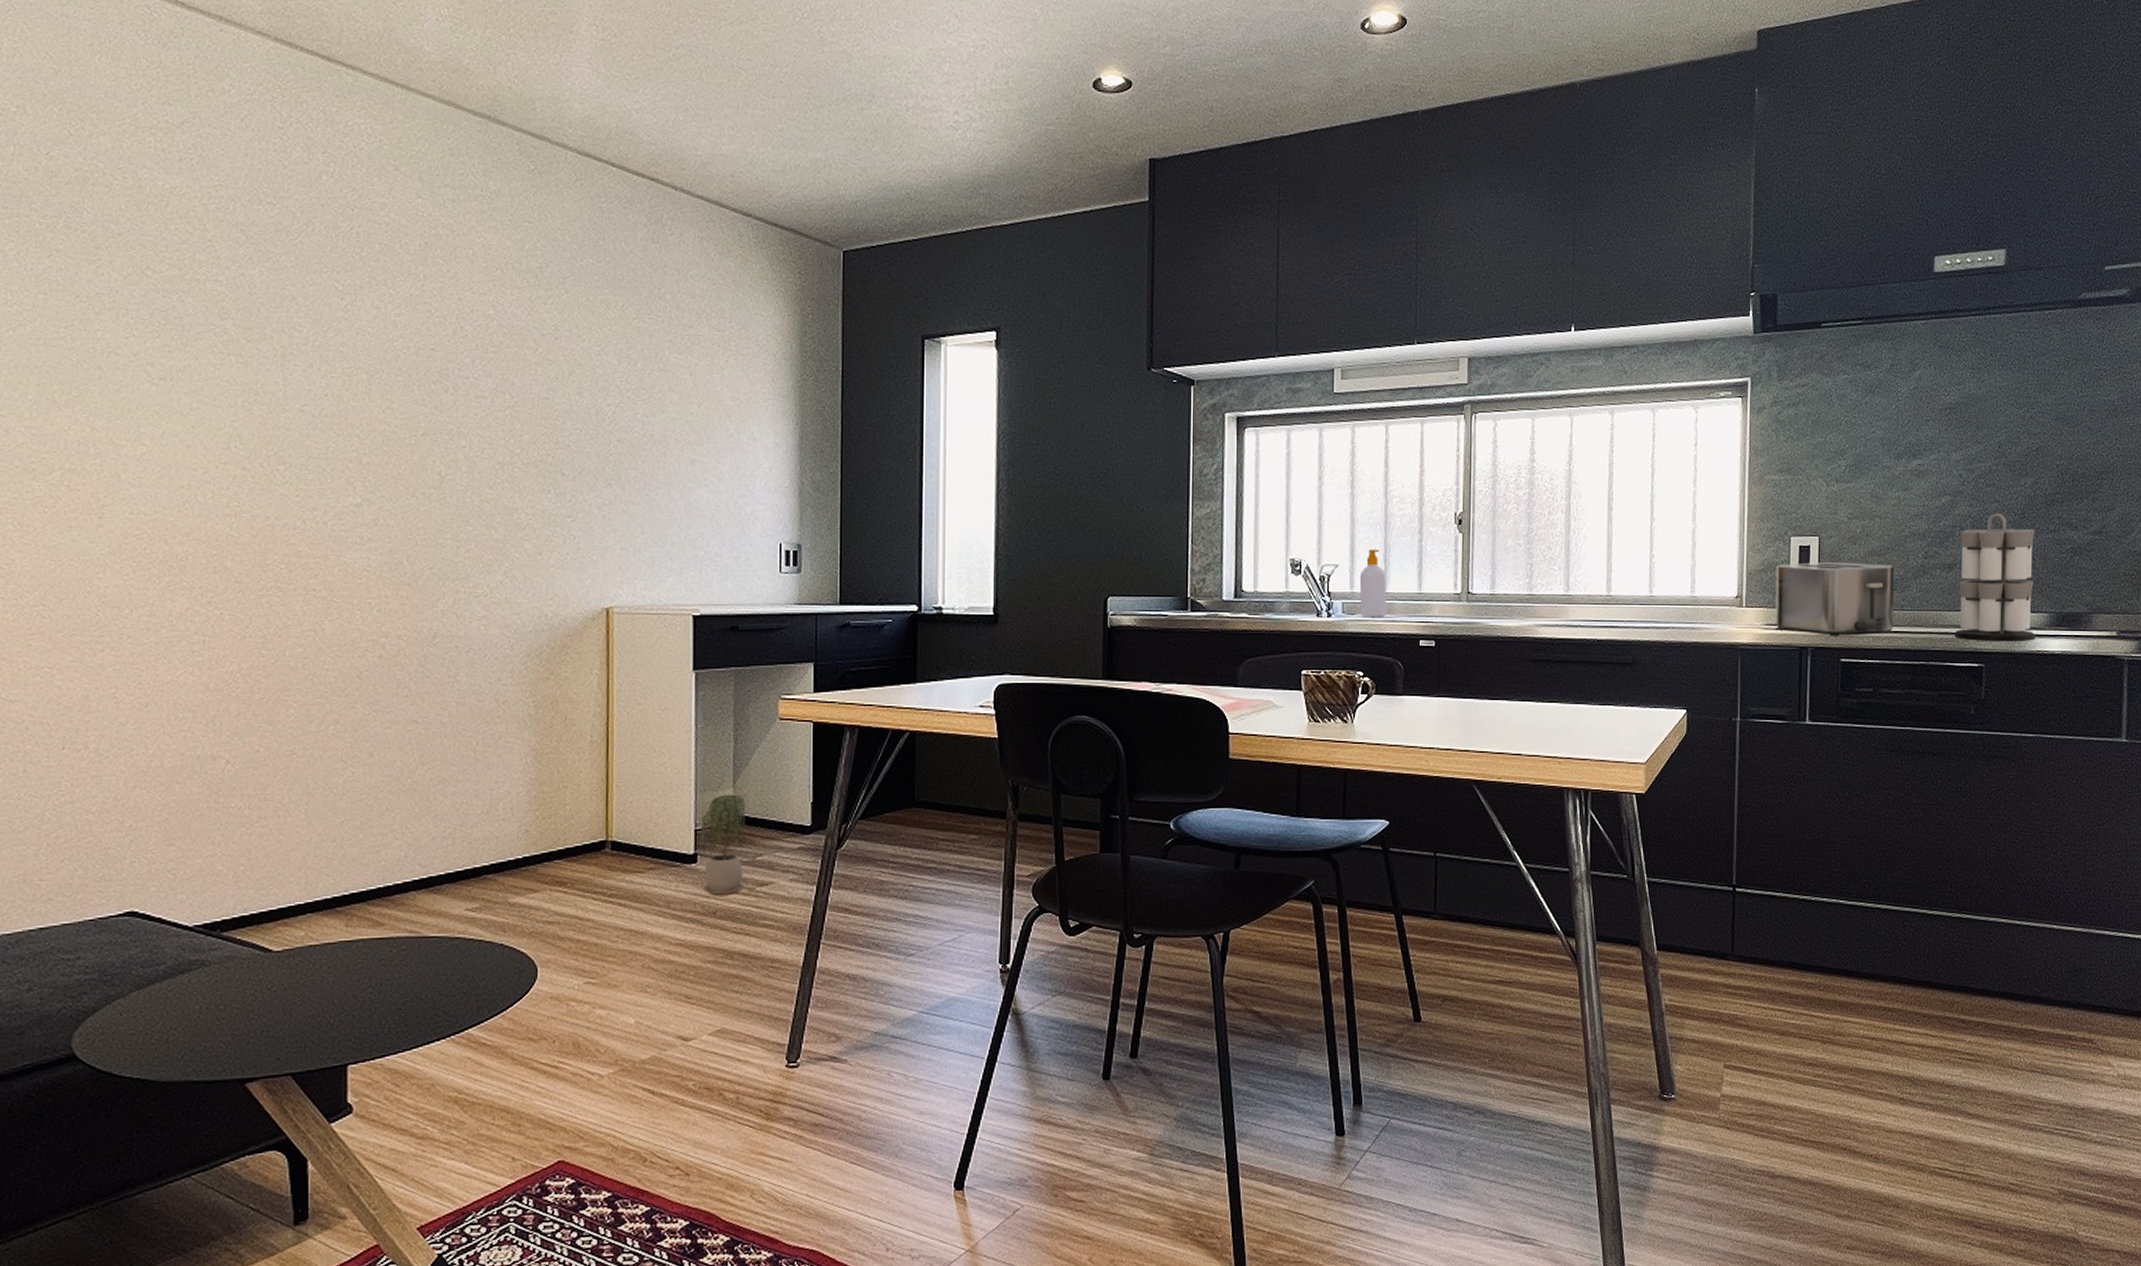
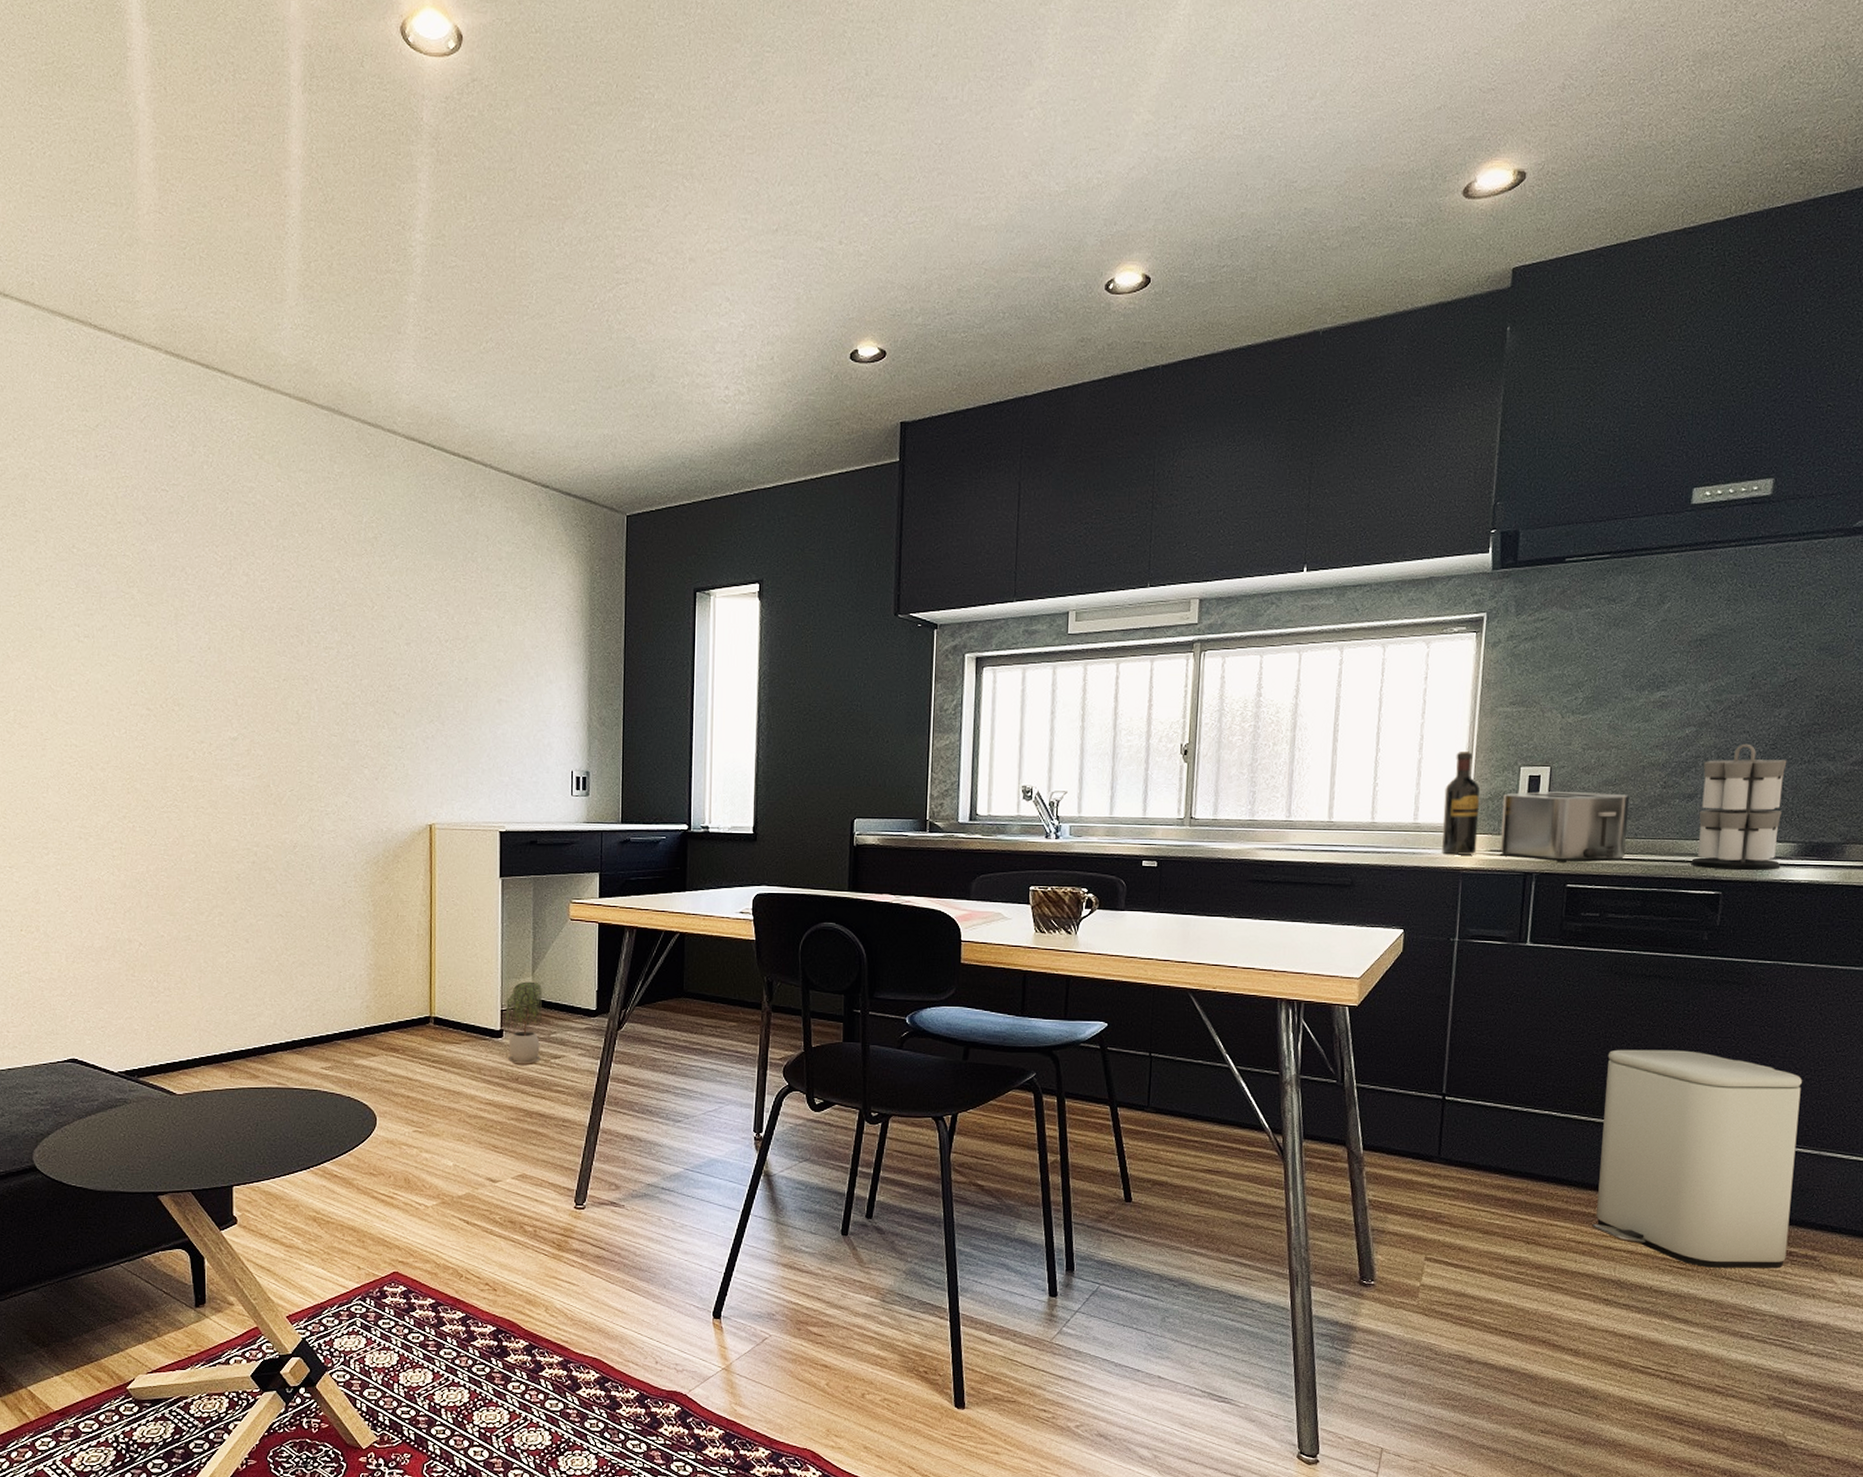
soap bottle: present [1359,549,1387,618] -> none [1086,777,1113,840]
wine bottle: none [1719,520,1754,630] -> present [1442,750,1481,855]
pedal bin: none [1884,829,2069,1058] -> present [1592,1049,1802,1268]

